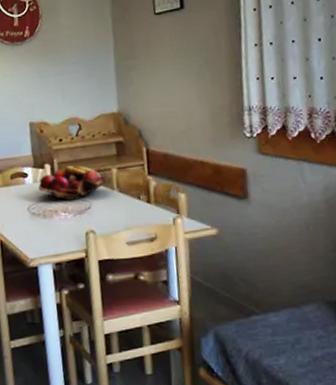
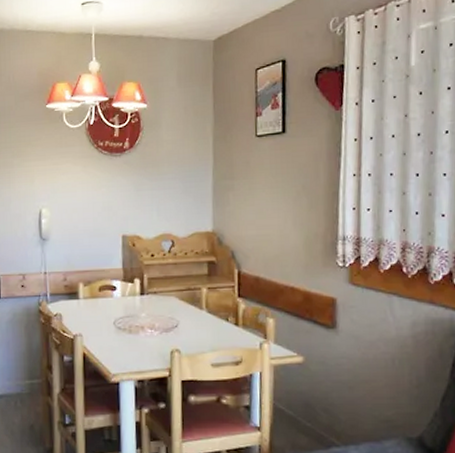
fruit basket: present [38,165,106,201] -> none [126,281,196,317]

